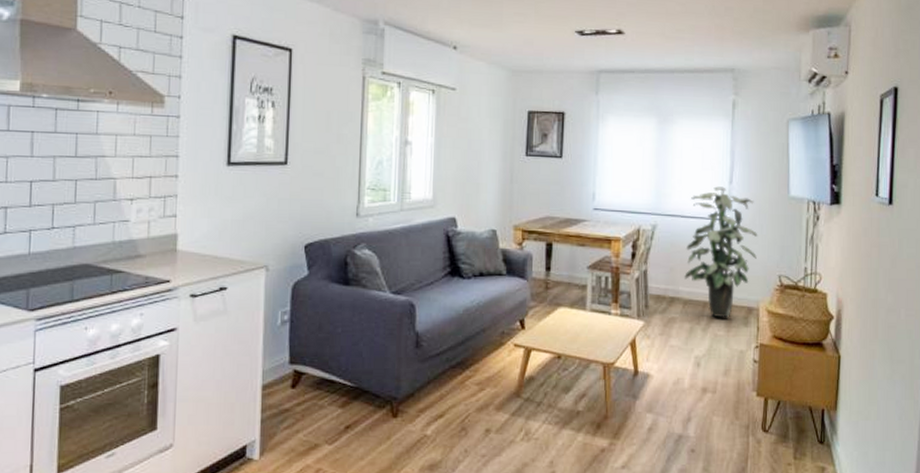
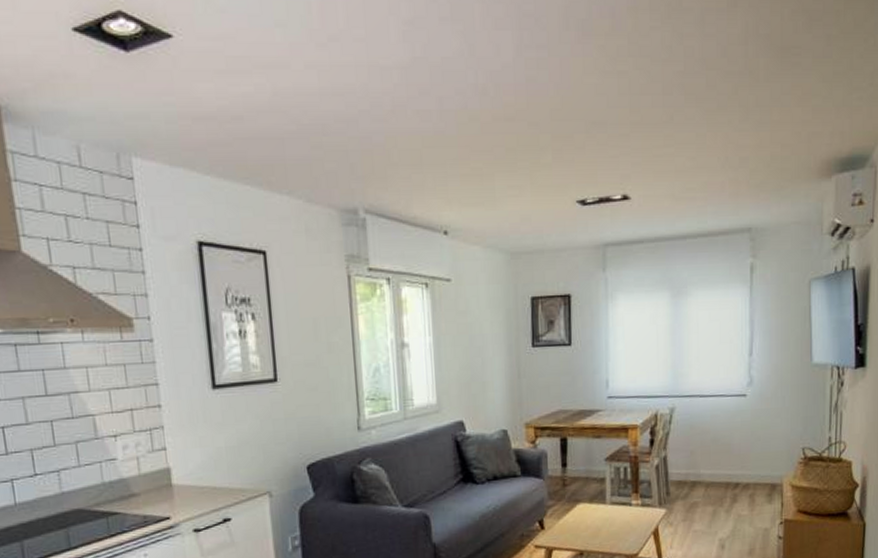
indoor plant: present [684,186,758,318] -> none [706,360,781,498]

